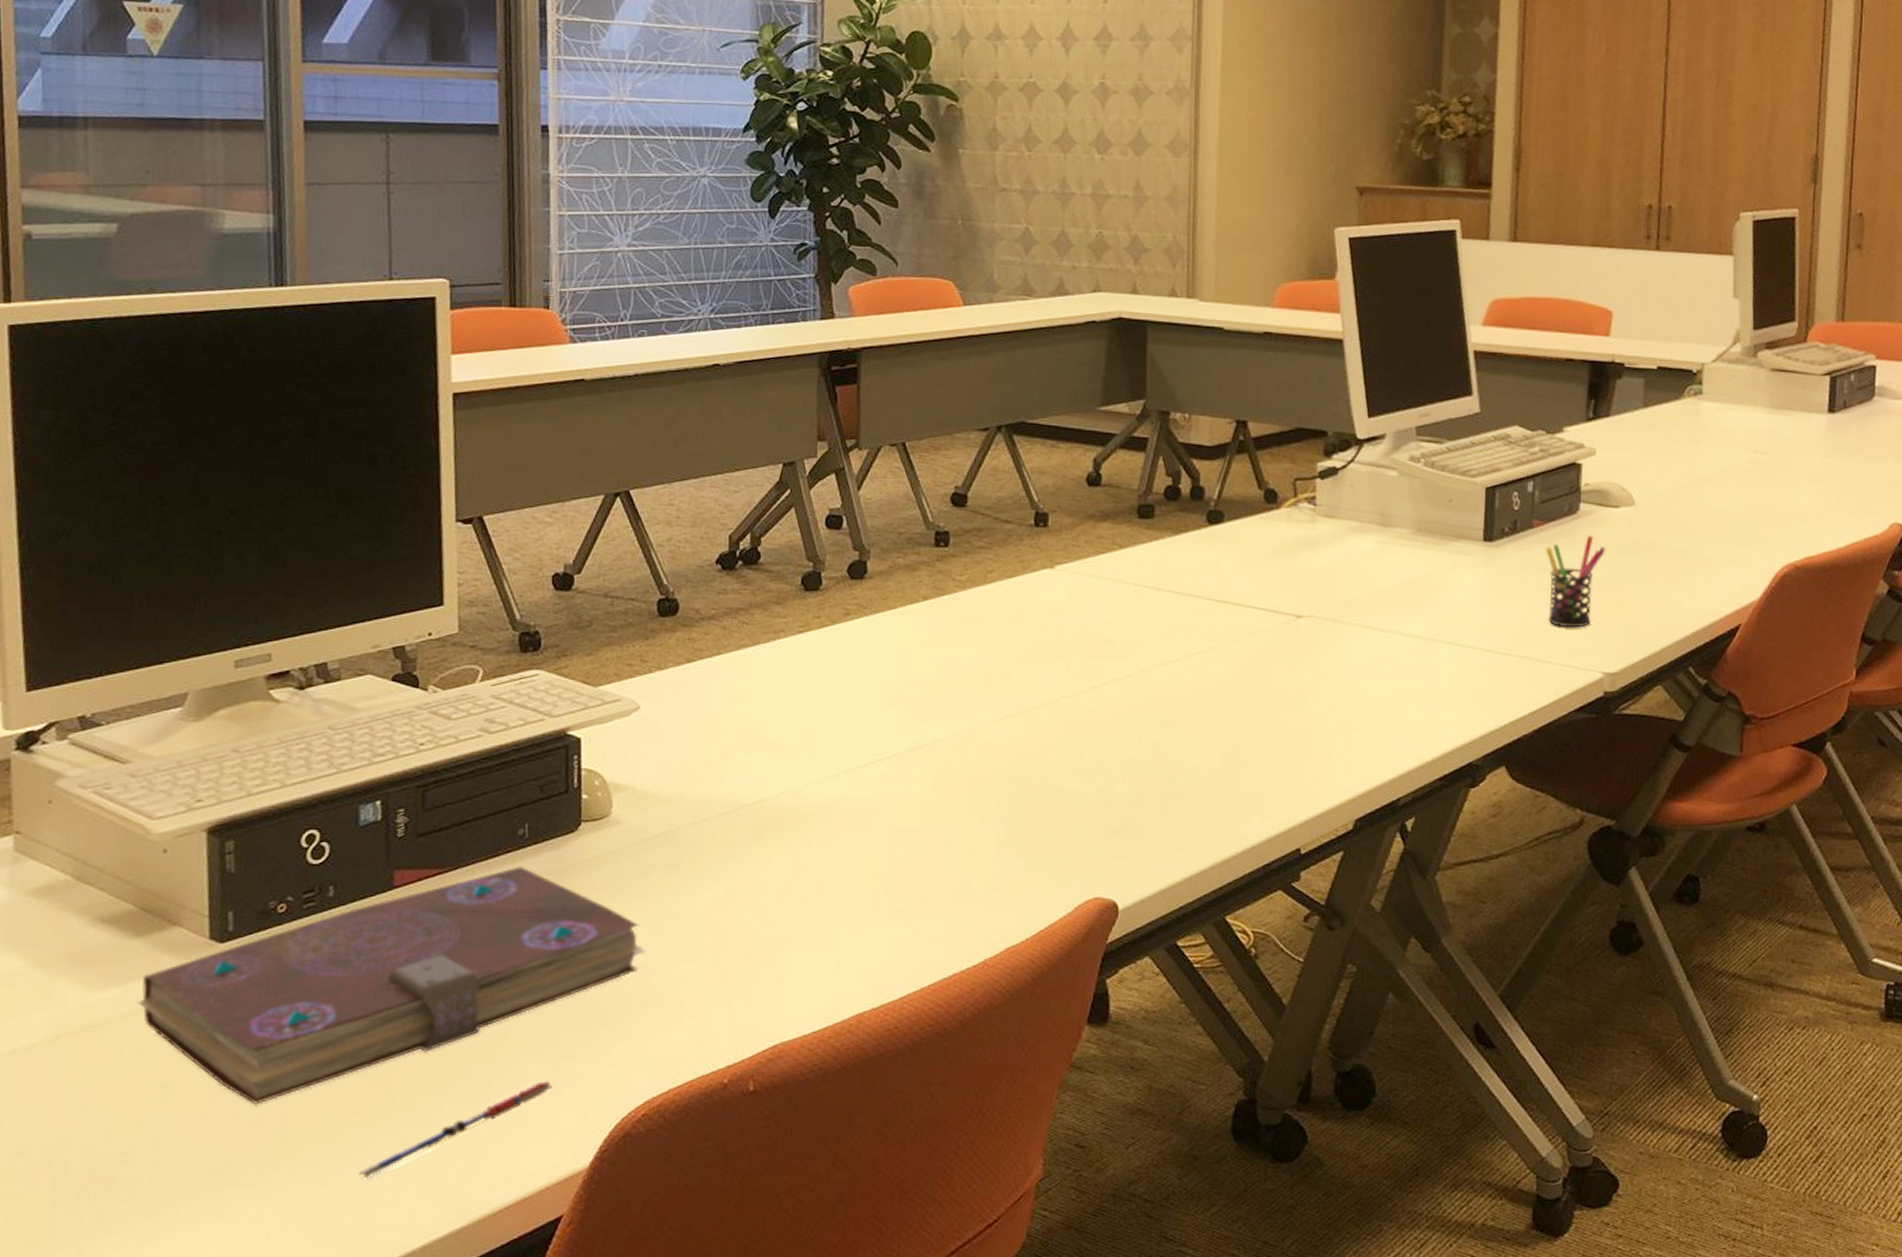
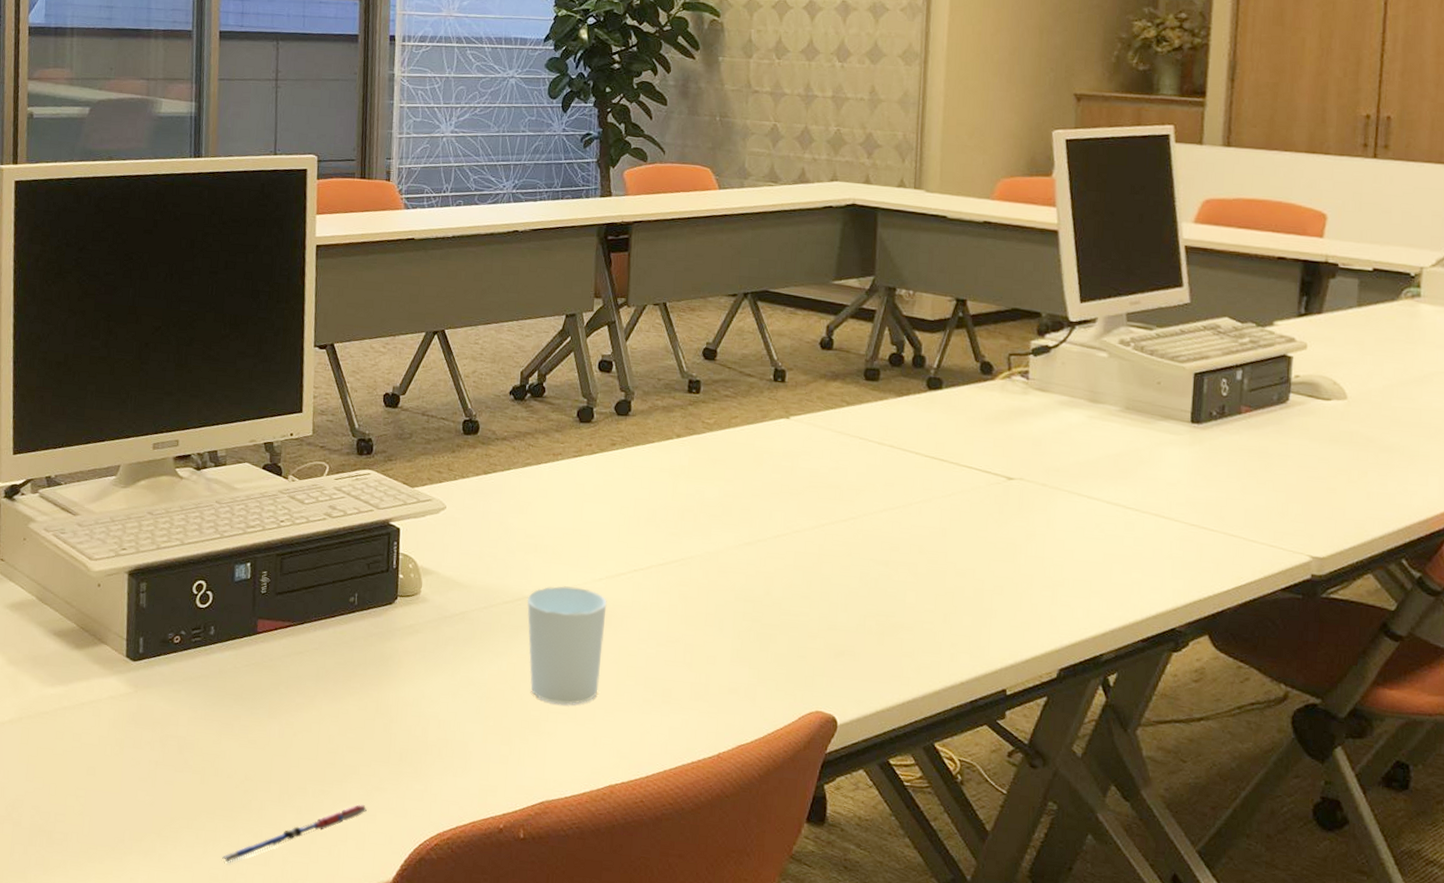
book: present [136,866,647,1105] -> none [74,627,444,791]
cup: none [747,787,846,927] -> present [527,586,607,705]
pen holder: present [1545,535,1605,628] -> none [1253,424,1315,512]

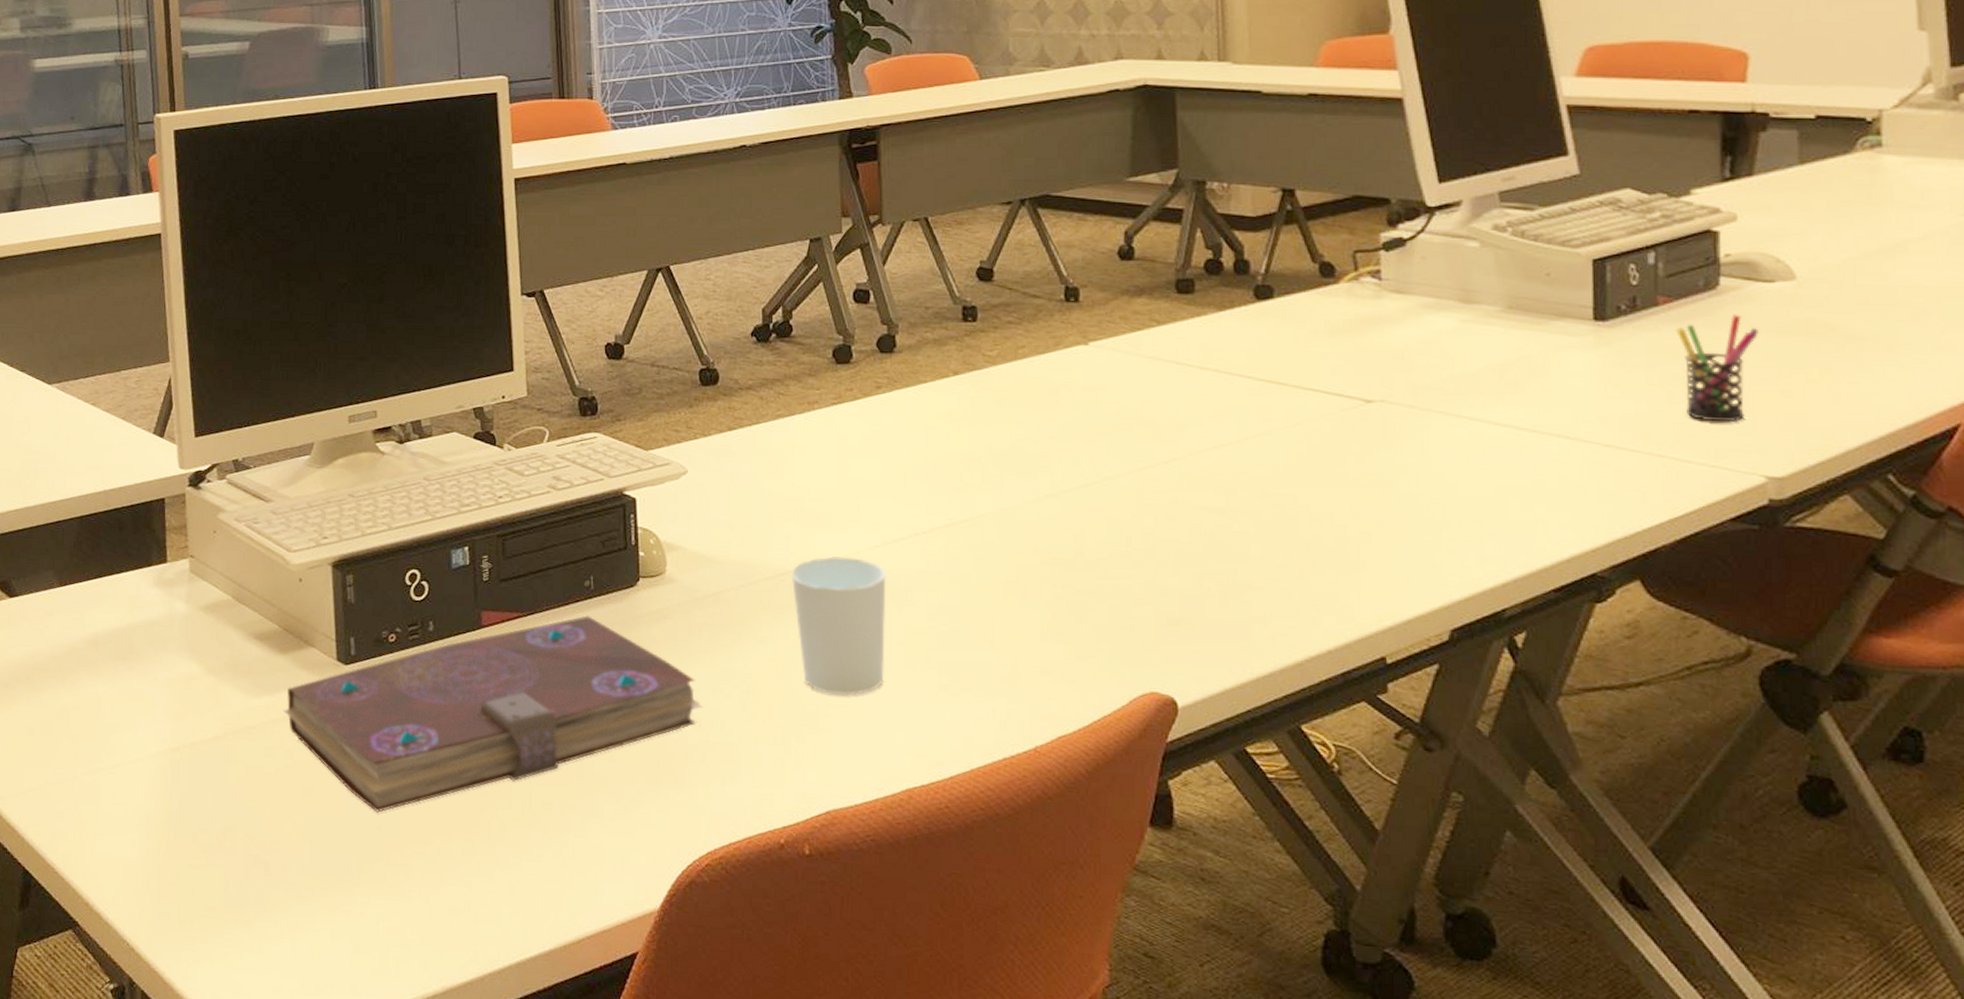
book: none [74,627,444,791] -> present [282,615,704,813]
pen: present [221,804,367,863] -> none [461,821,623,893]
pen holder: none [1253,424,1315,512] -> present [1676,314,1759,423]

